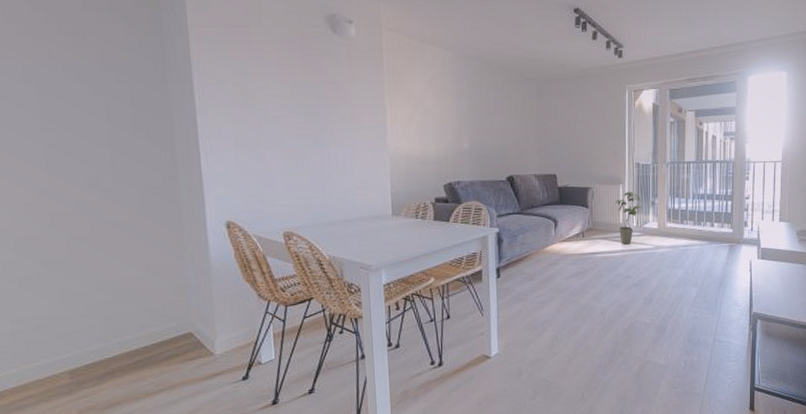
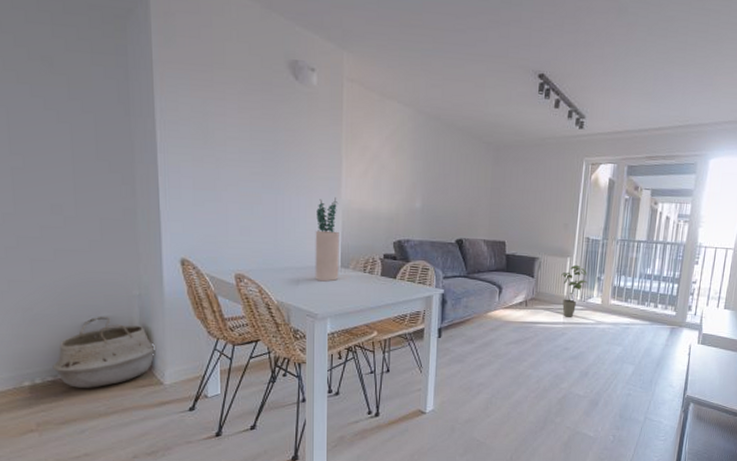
woven basket: none [94,289,205,368] -> present [52,317,156,388]
vase: none [363,145,391,232] -> present [315,197,340,282]

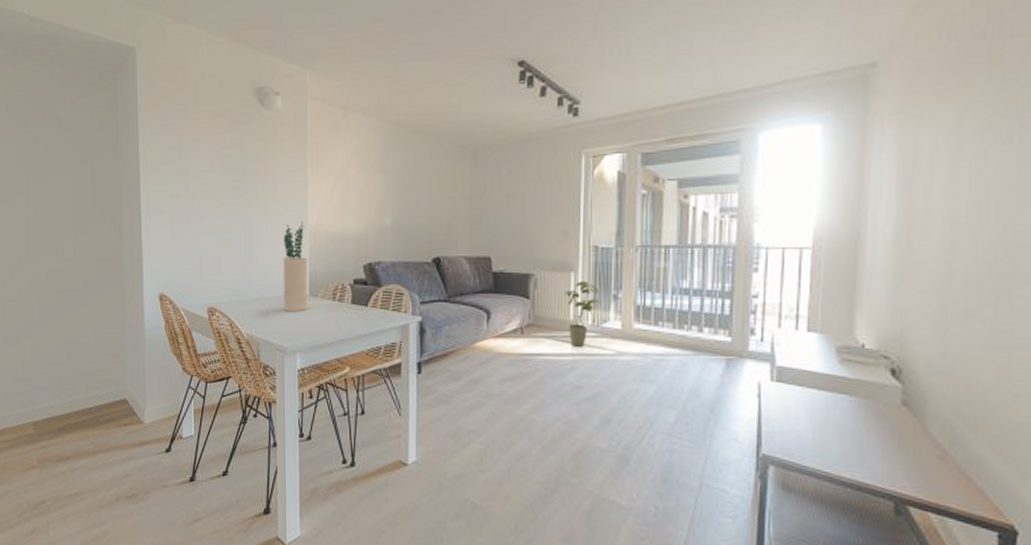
woven basket: present [52,317,156,388] -> none [52,354,138,426]

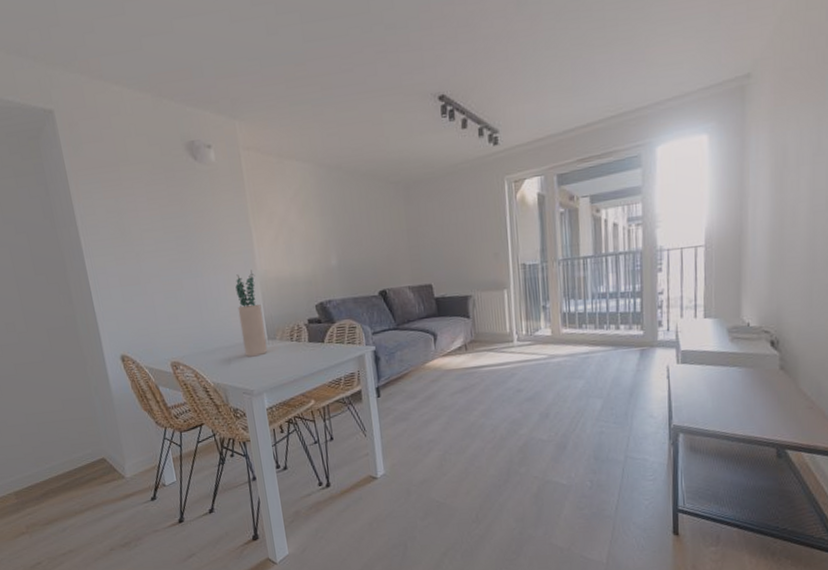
house plant: present [564,280,600,347] -> none [500,296,532,356]

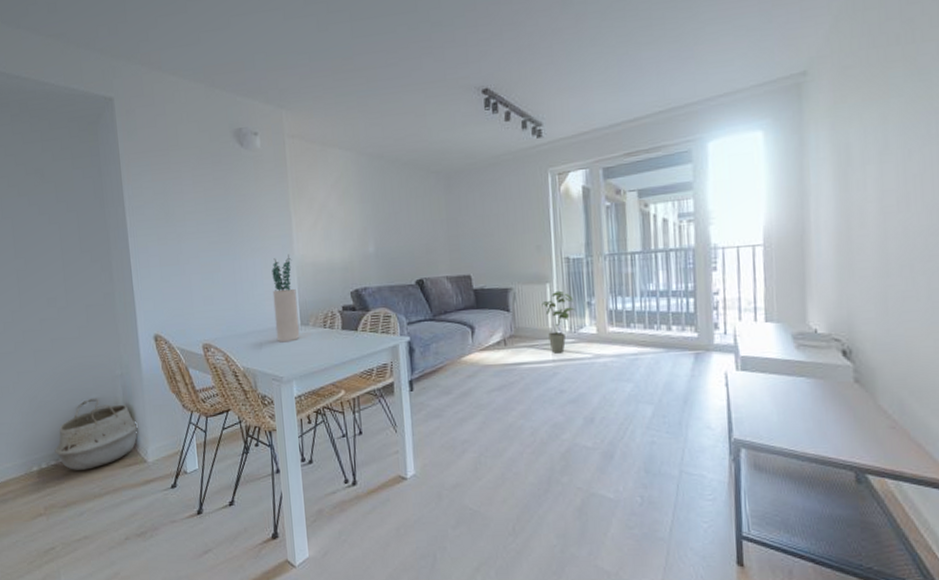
woven basket: none [30,420,114,490] -> present [54,399,139,470]
house plant: none [500,296,532,356] -> present [541,290,576,353]

